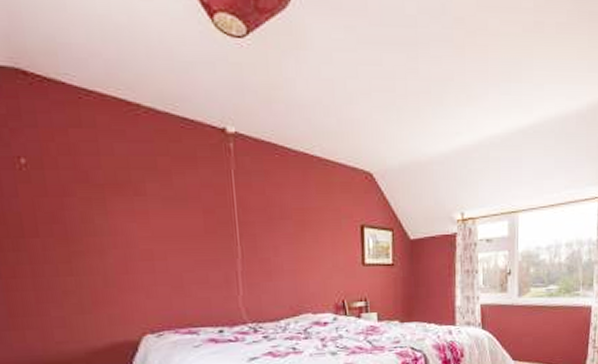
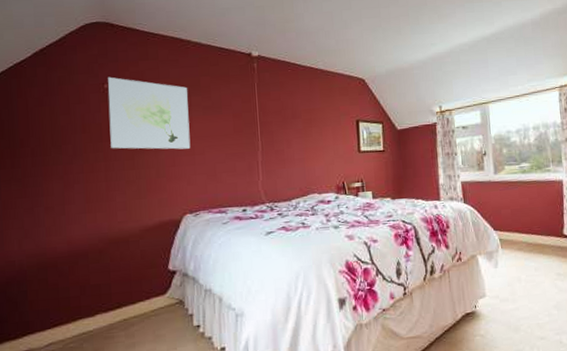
wall art: none [25,147,148,252] -> present [108,76,191,150]

